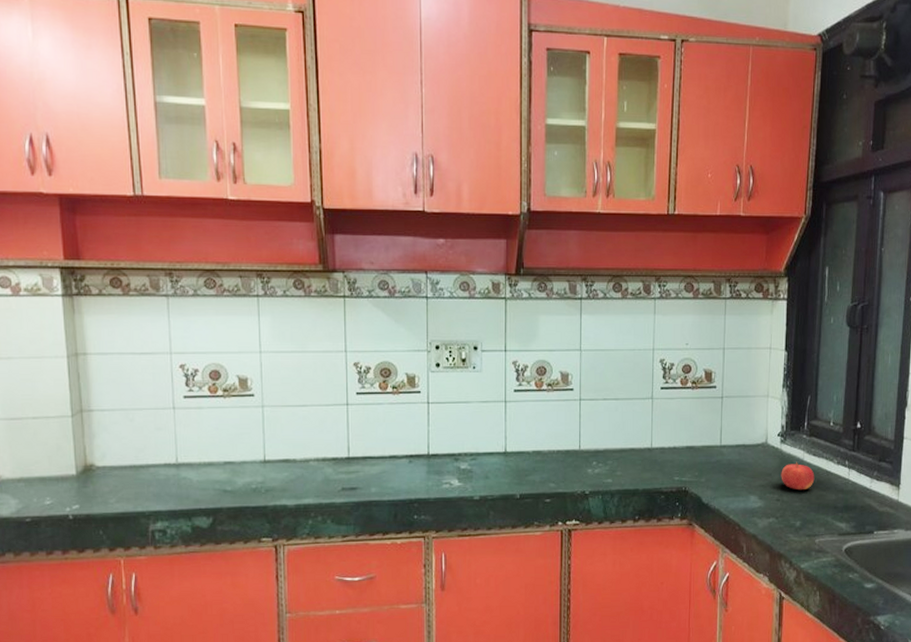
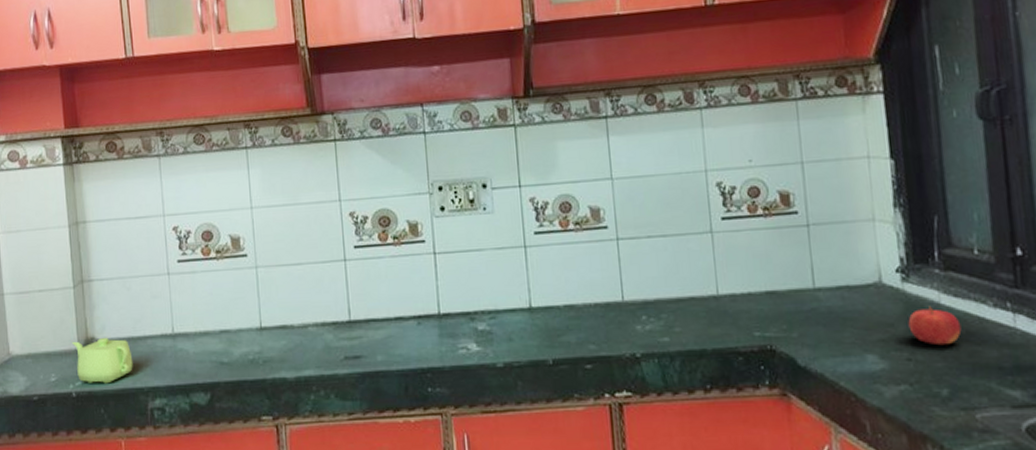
teapot: none [69,464,134,508] -> present [72,337,133,384]

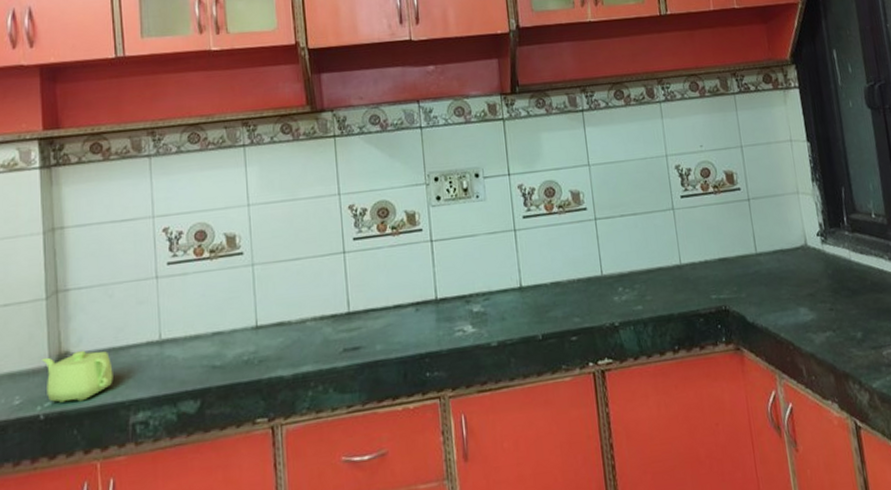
fruit: present [908,307,962,346] -> none [828,263,868,296]

